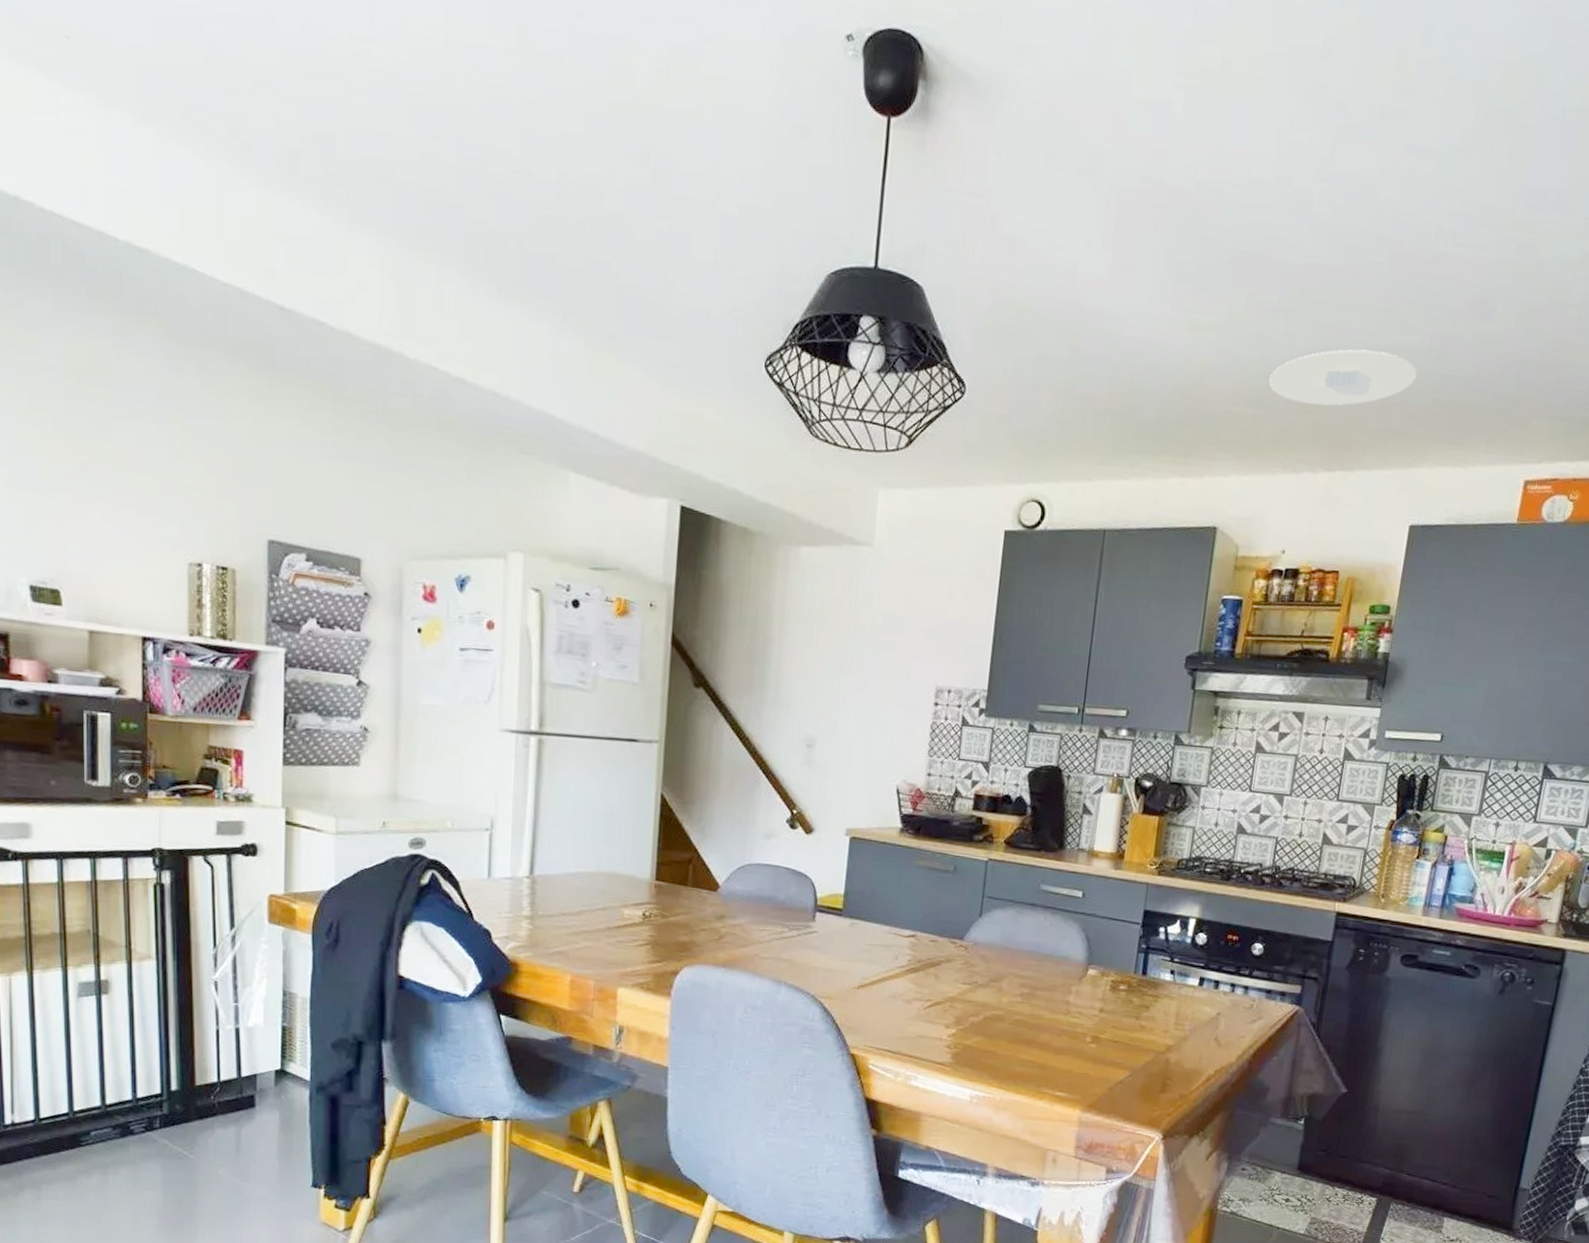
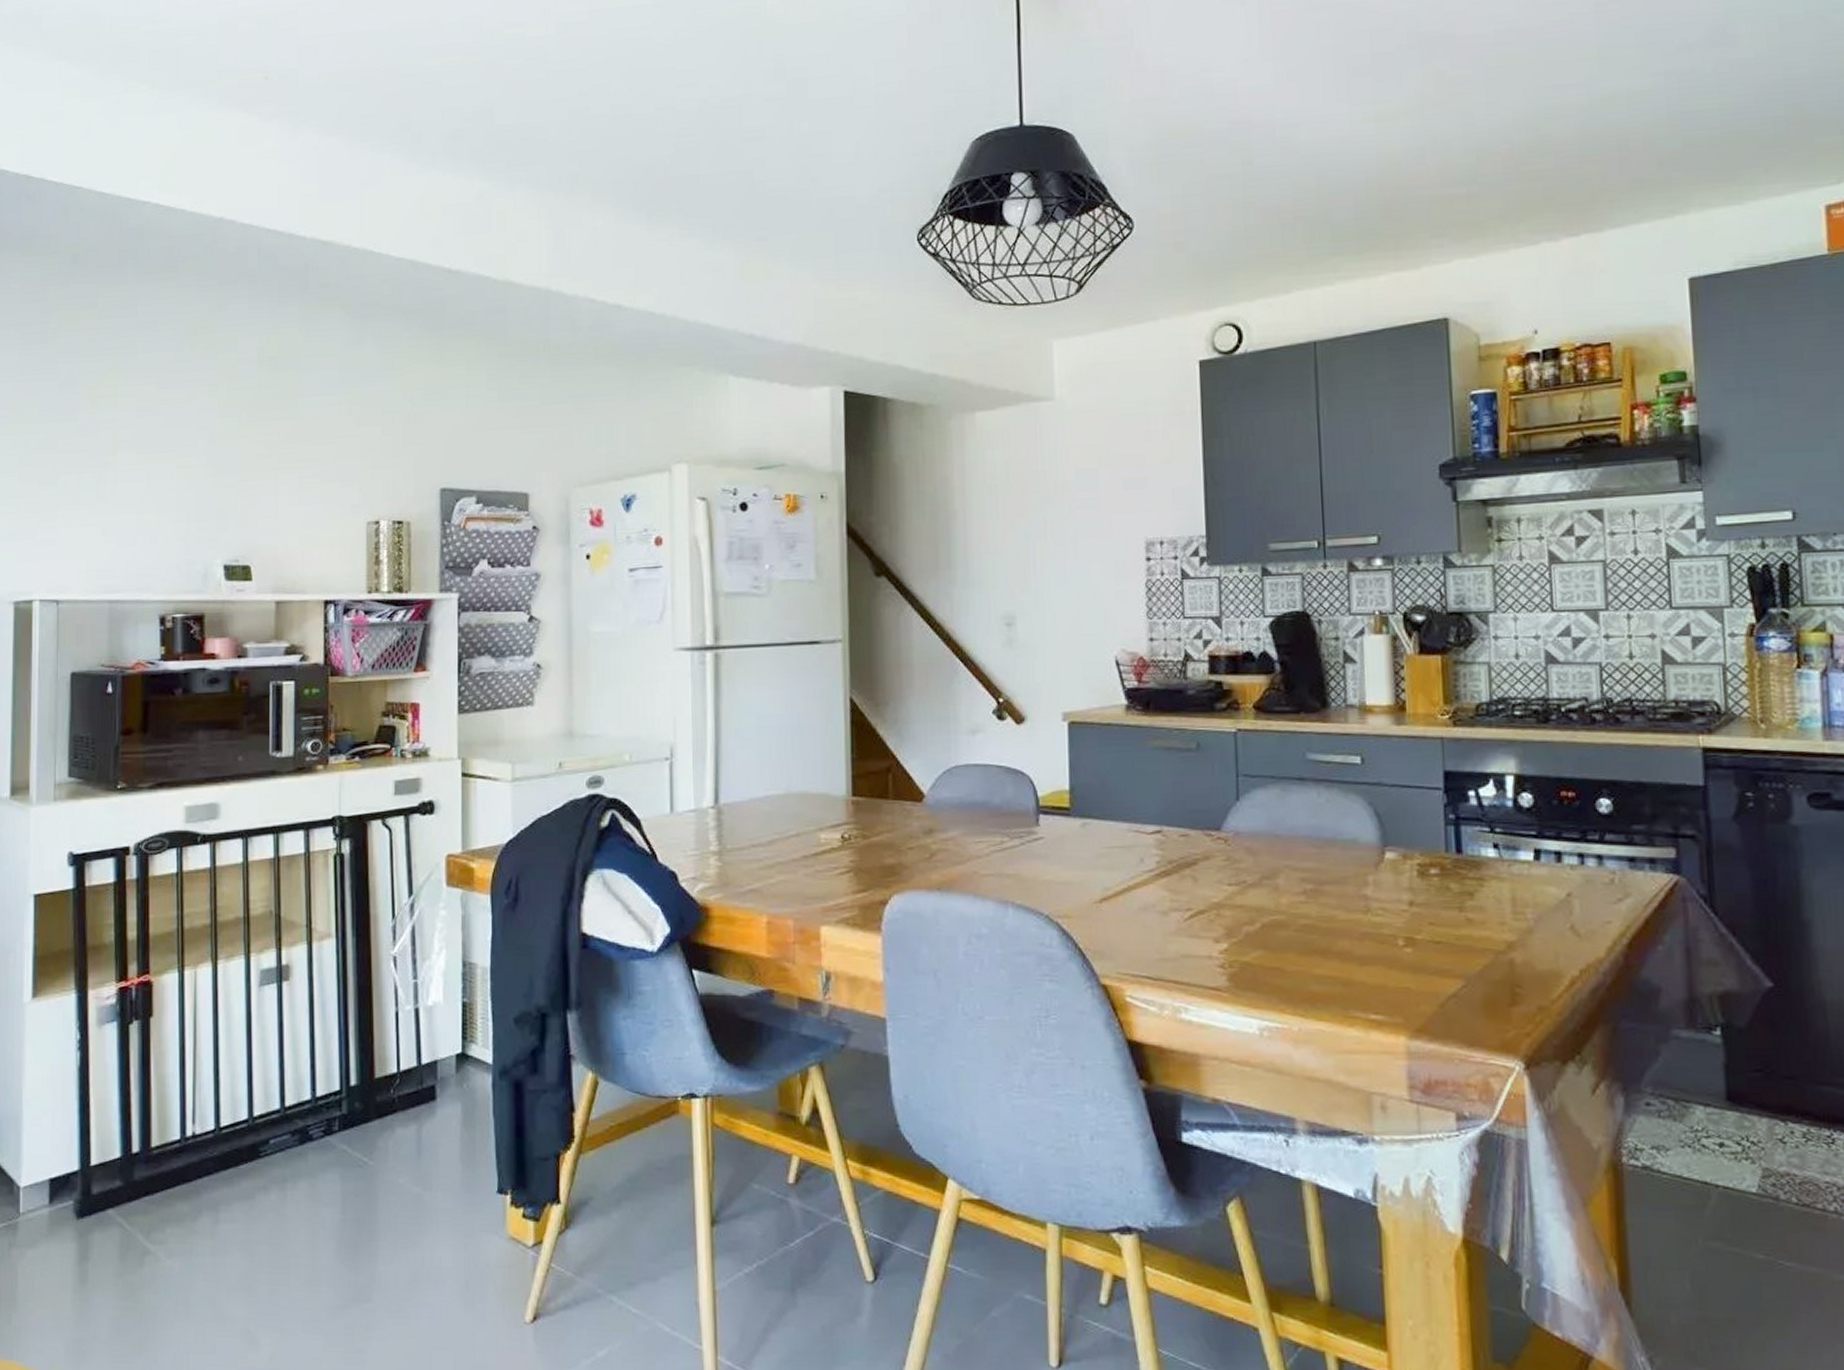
recessed light: present [1268,349,1417,406] -> none [1478,101,1657,171]

